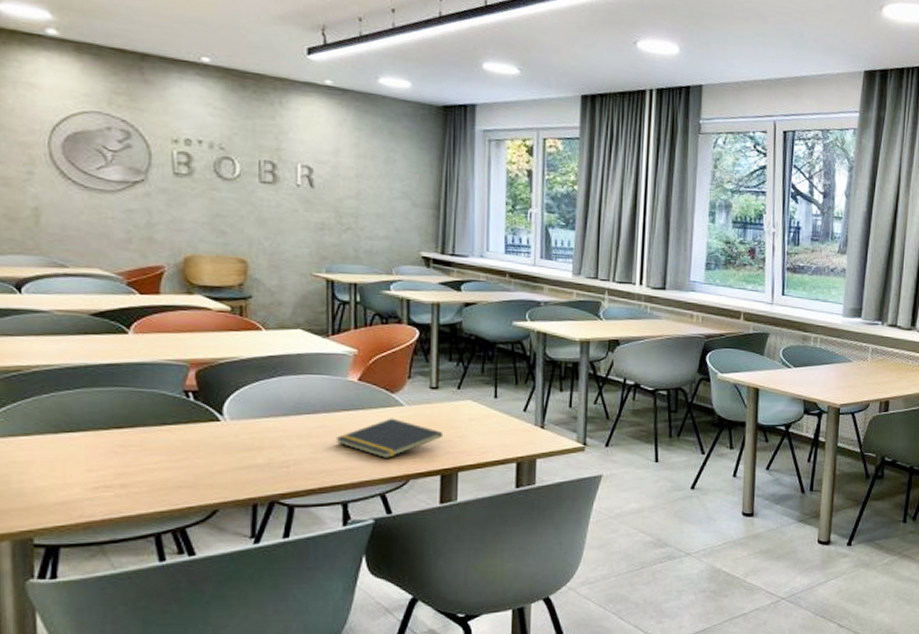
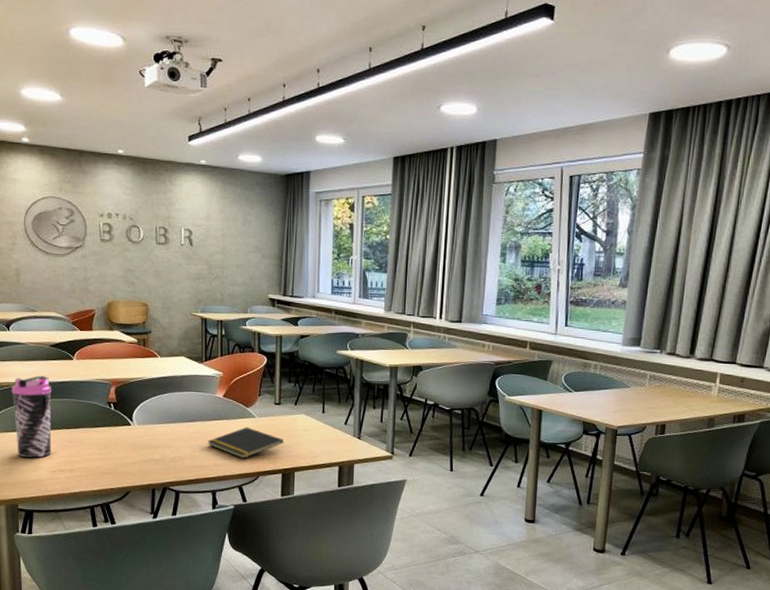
water bottle: none [24,356,92,471] -> present [11,375,52,458]

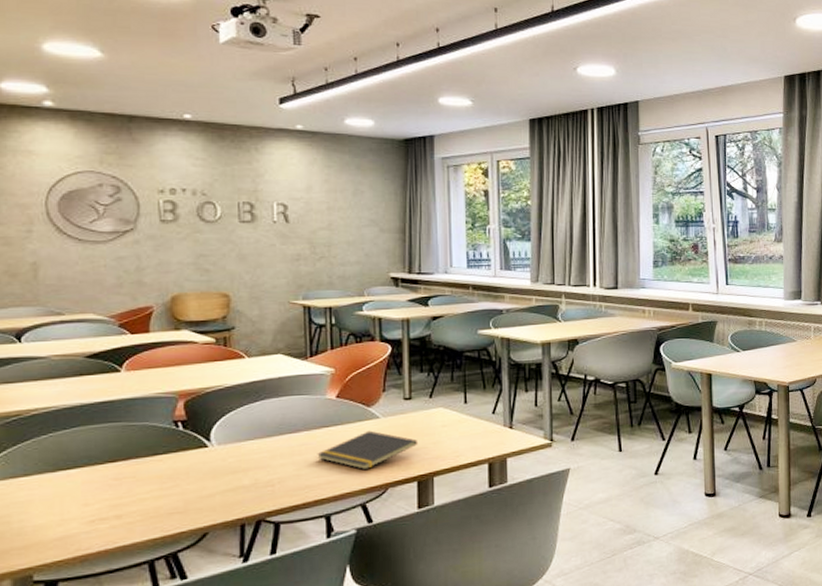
water bottle: present [11,375,52,458] -> none [23,397,88,510]

